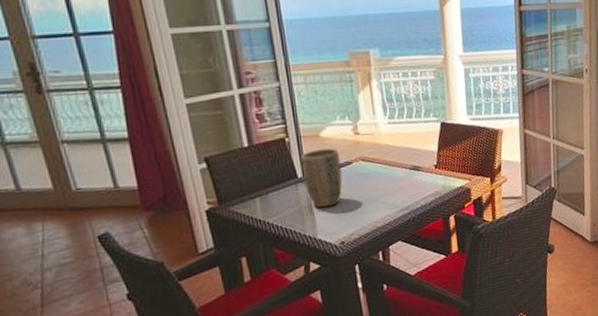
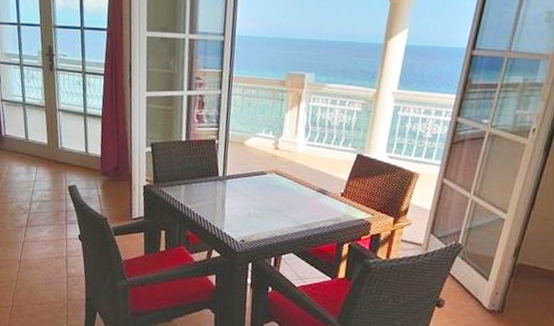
plant pot: present [301,148,343,208] -> none [223,155,258,208]

